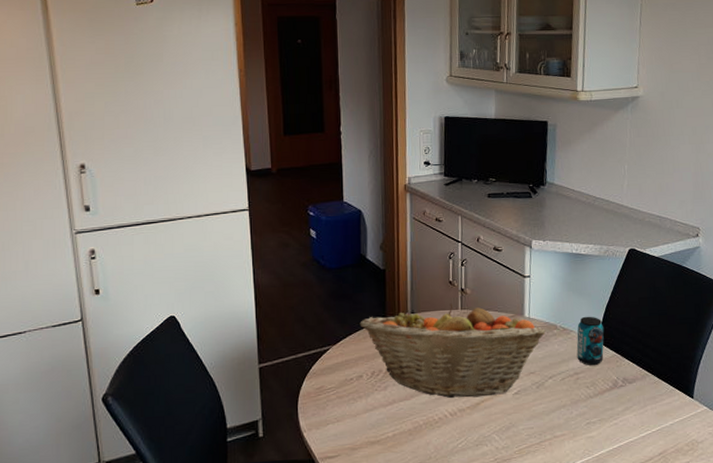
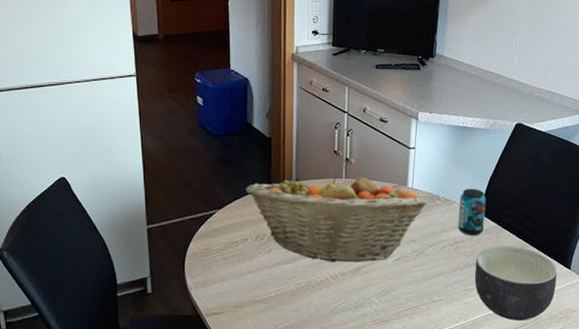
bowl: none [596,375,681,455] -> present [474,246,557,321]

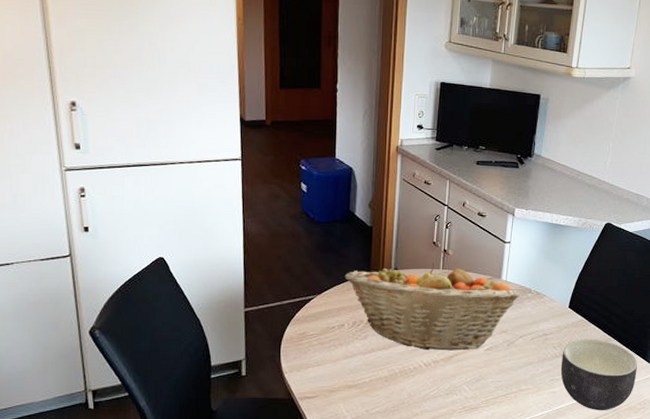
beverage can: present [458,188,487,236] -> none [547,283,575,329]

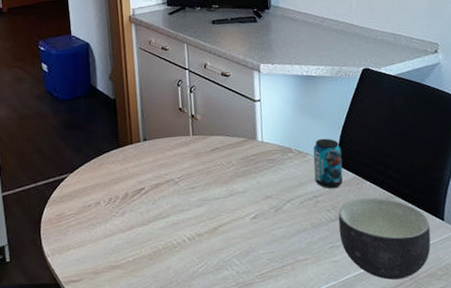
fruit basket: present [344,262,520,351] -> none [94,129,281,223]
beverage can: none [547,283,575,329] -> present [313,138,343,189]

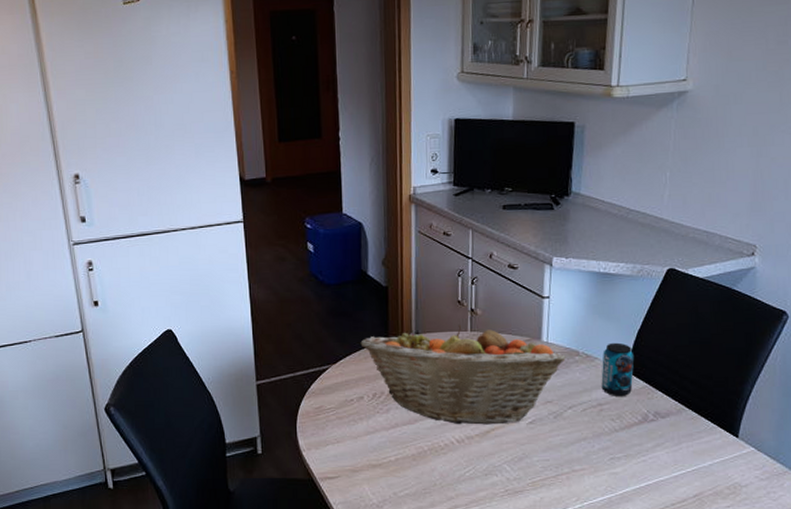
fruit basket: none [94,129,281,223] -> present [360,324,566,425]
bowl: present [338,197,431,280] -> none [622,409,722,495]

